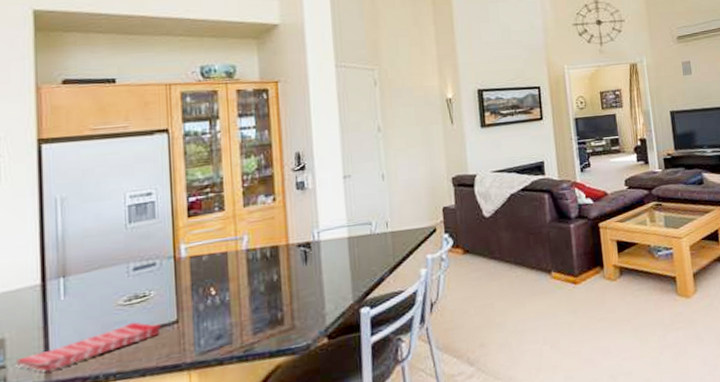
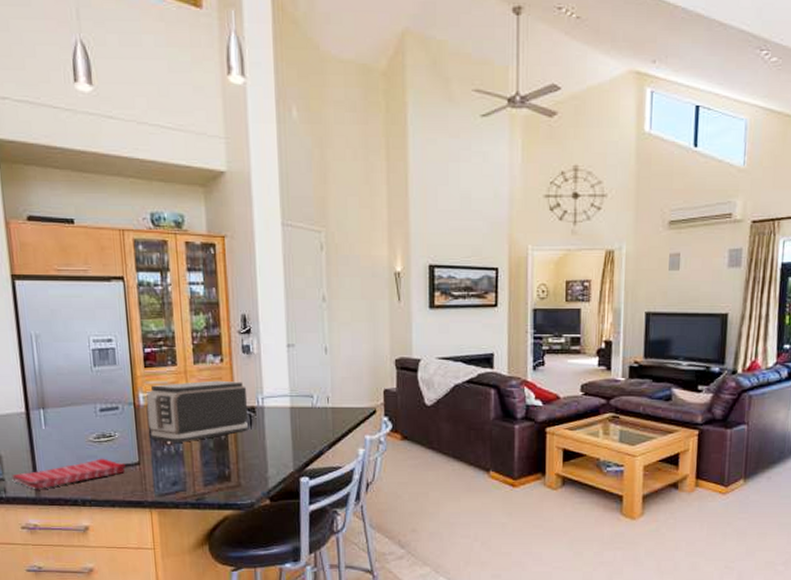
toaster: none [188,218,303,293] -> present [145,380,249,442]

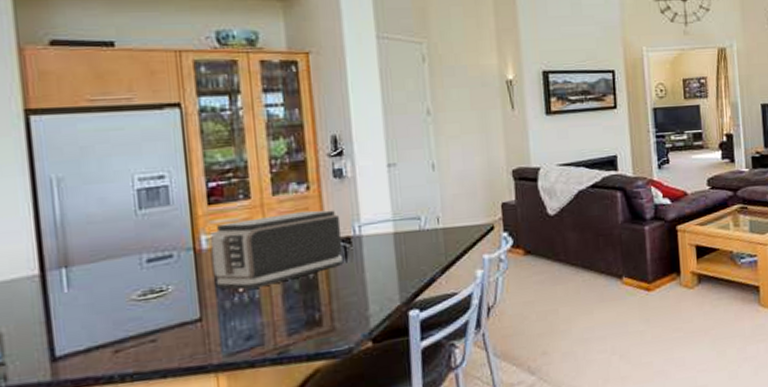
dish towel: present [12,458,125,490] -> none [16,319,182,371]

